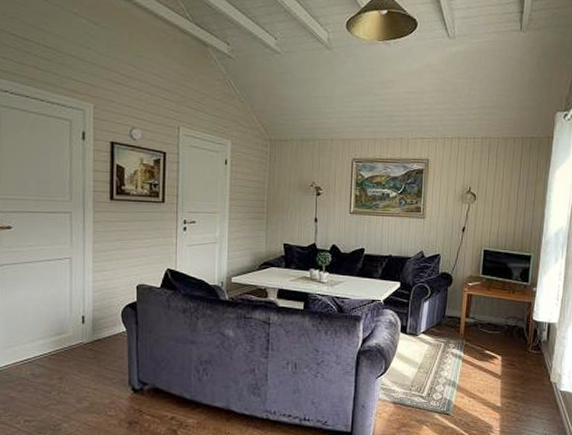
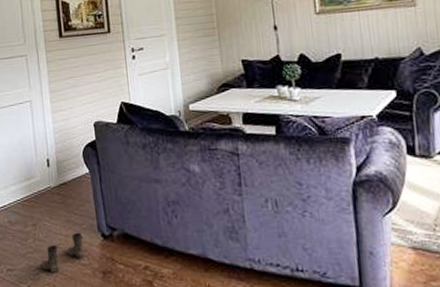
boots: none [64,386,112,423] -> present [41,232,85,273]

